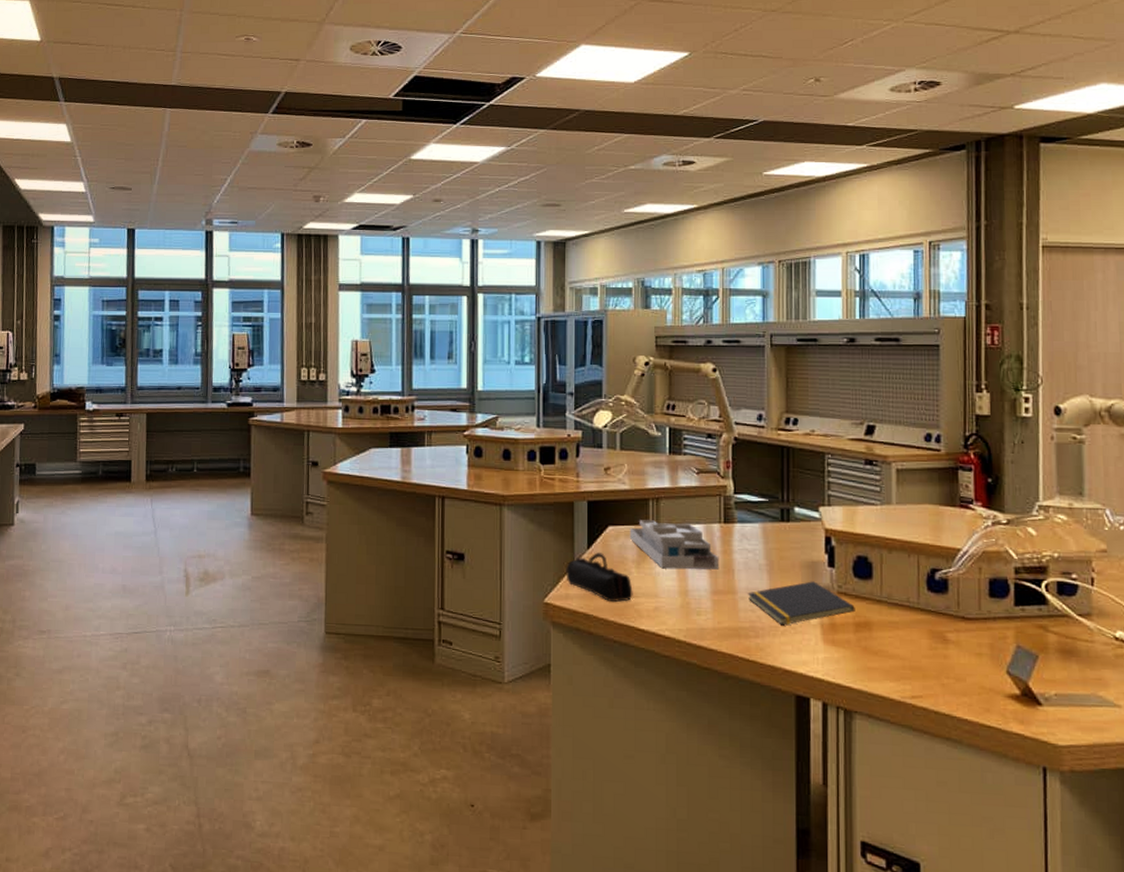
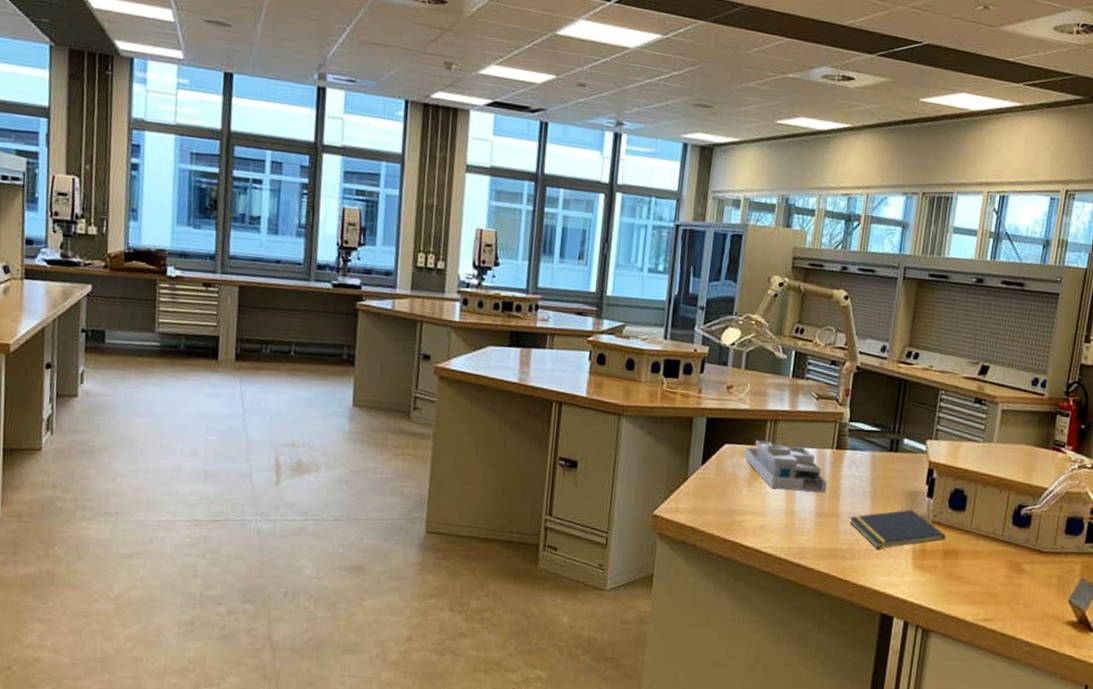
pencil case: present [566,552,633,603] -> none [677,469,742,519]

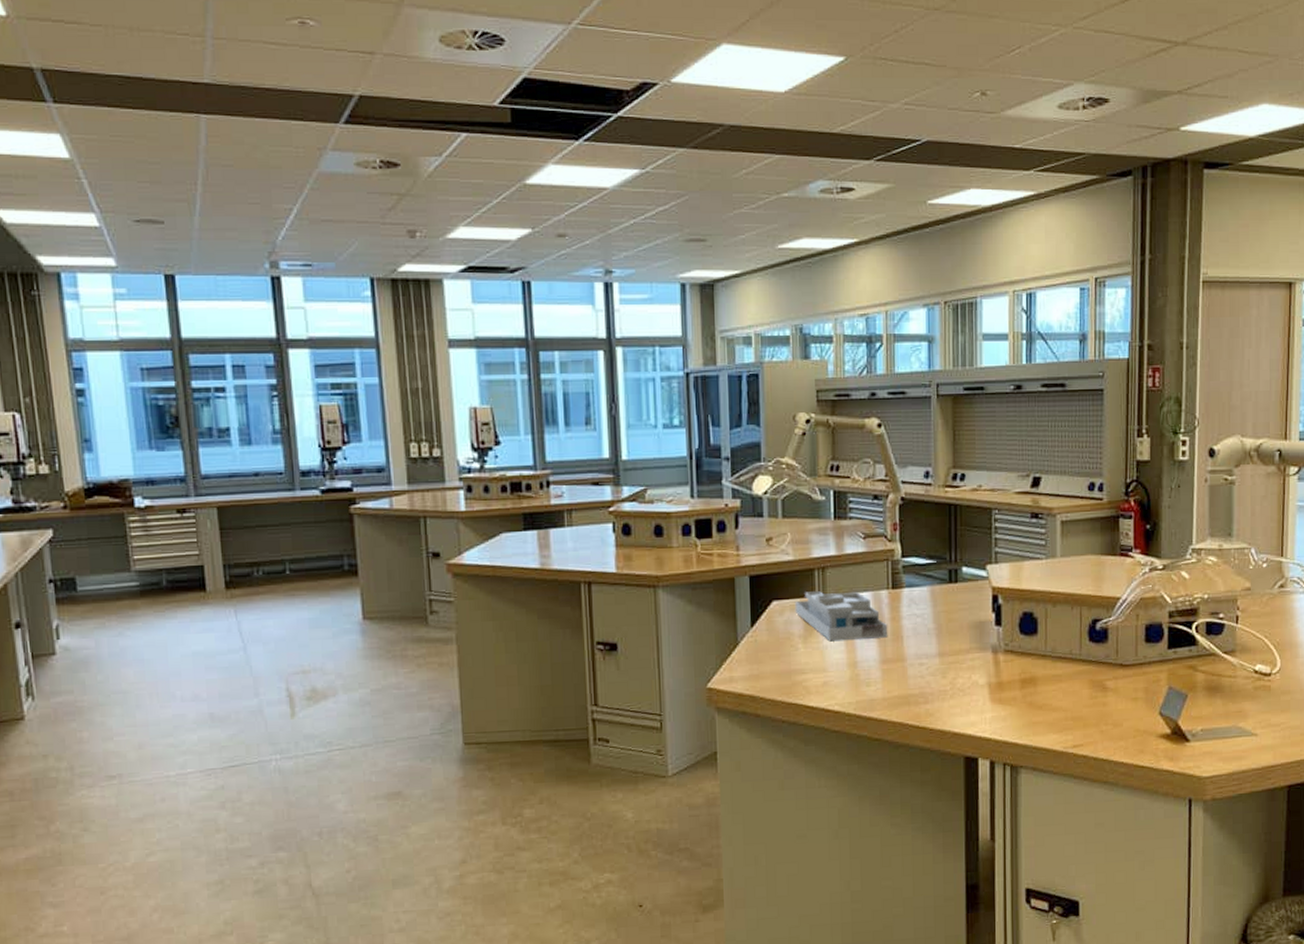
notepad: present [849,509,946,549] -> none [916,641,1021,689]

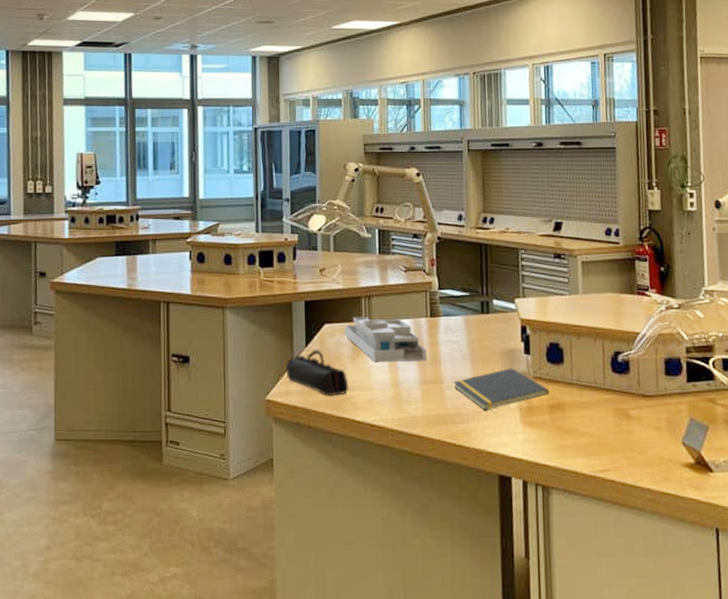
pencil case: none [729,630,801,682] -> present [286,350,349,397]
notepad: none [916,641,1021,689] -> present [453,368,549,411]

